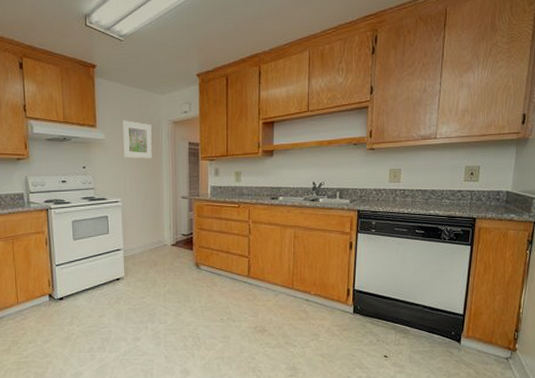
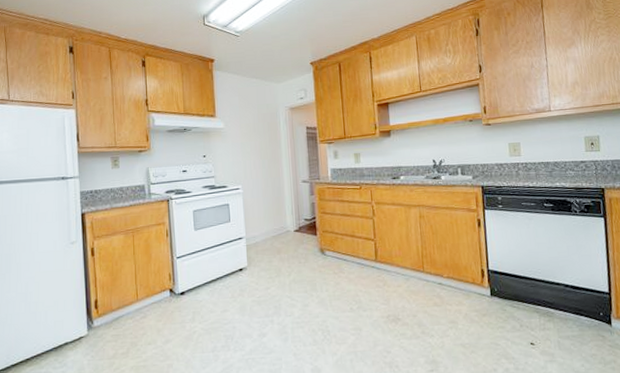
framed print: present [123,120,152,159] -> none [241,109,271,145]

